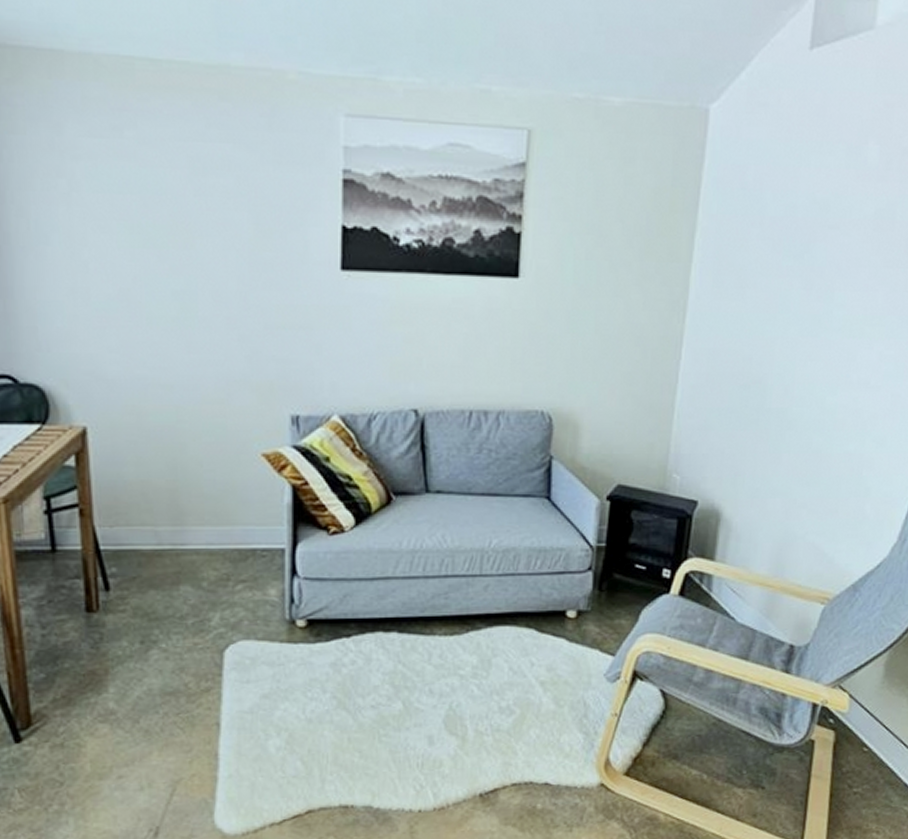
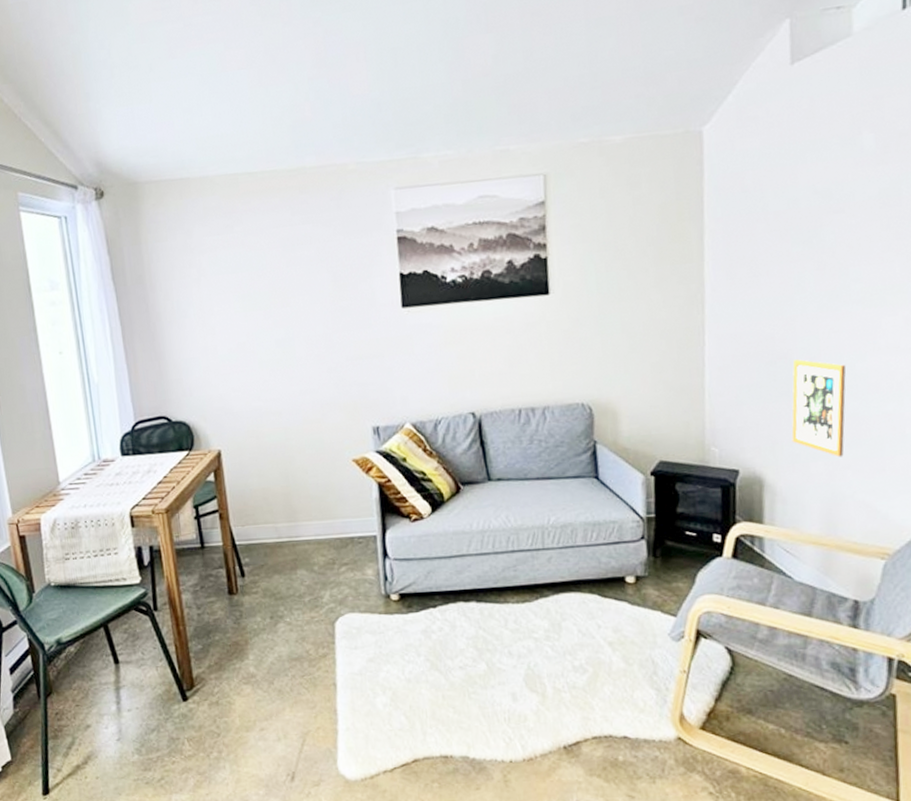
picture frame: none [754,386,817,495] -> present [791,359,847,458]

